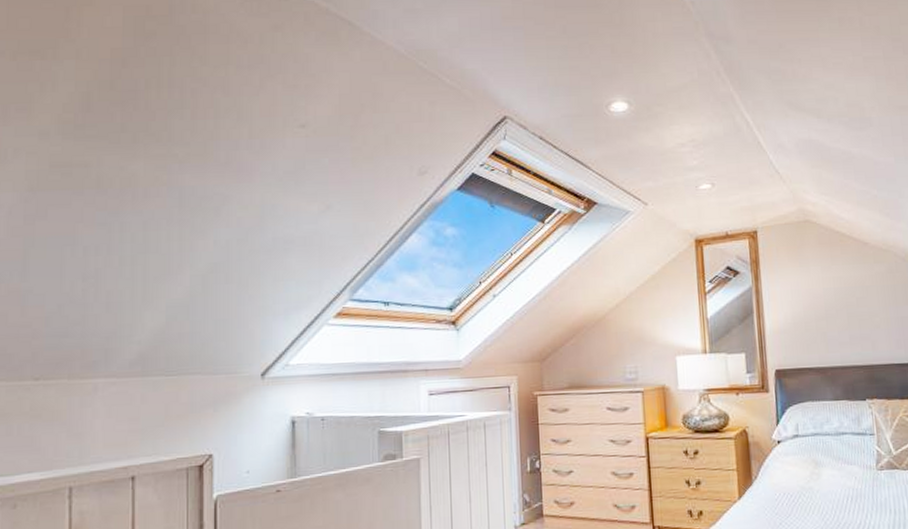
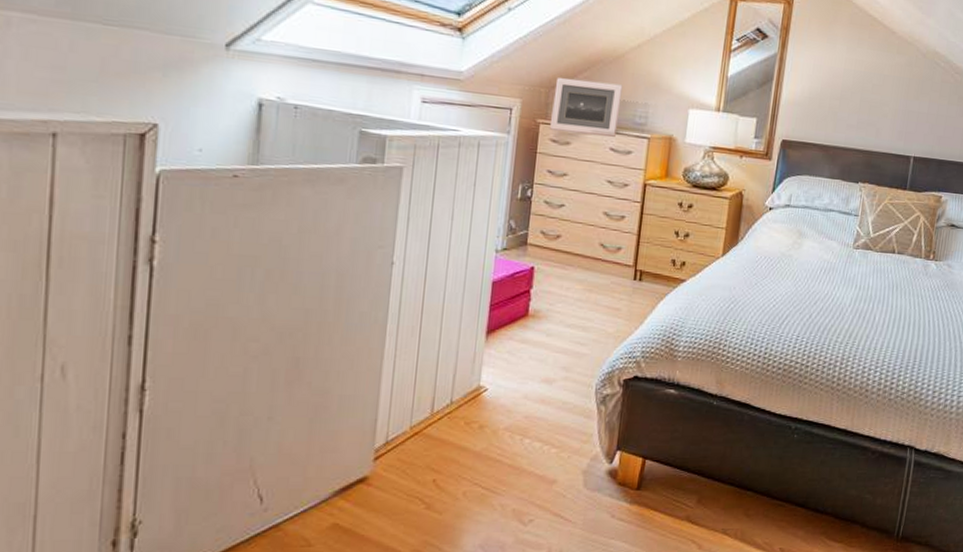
picture frame: none [546,345,610,400] -> present [549,78,623,137]

